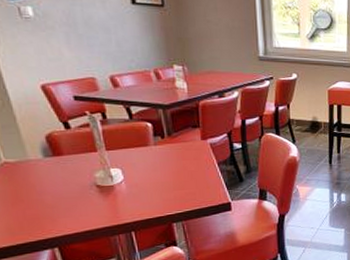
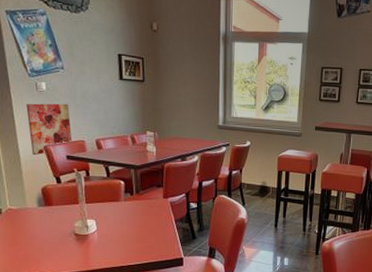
wall art: none [9,33,79,96] -> present [26,103,72,155]

